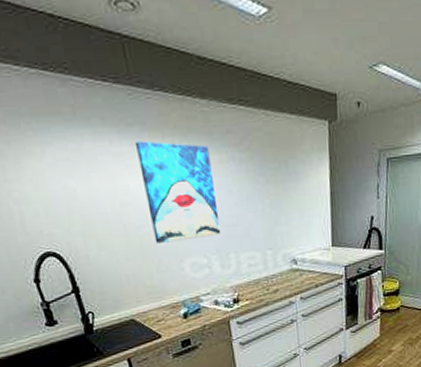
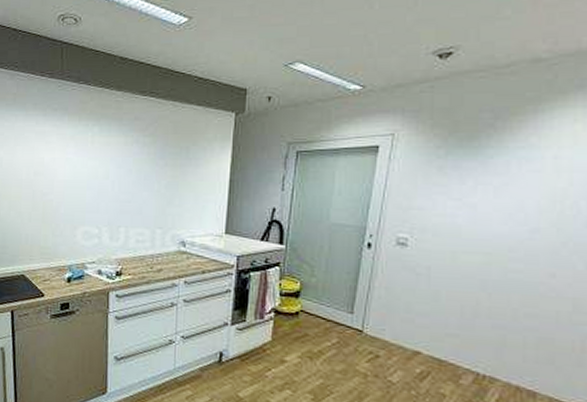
wall art: present [136,141,221,243] -> none [56,123,117,210]

